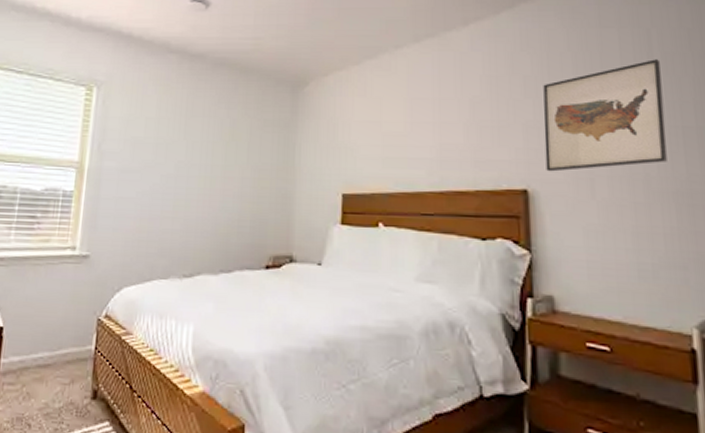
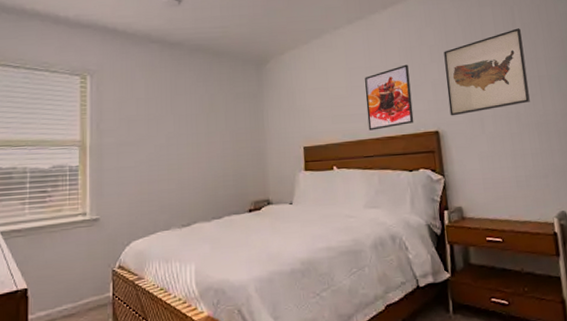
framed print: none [429,98,494,181] -> present [365,64,414,131]

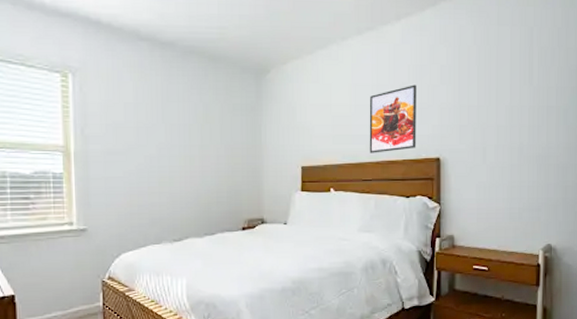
wall art: present [443,28,530,116] -> none [453,53,538,143]

